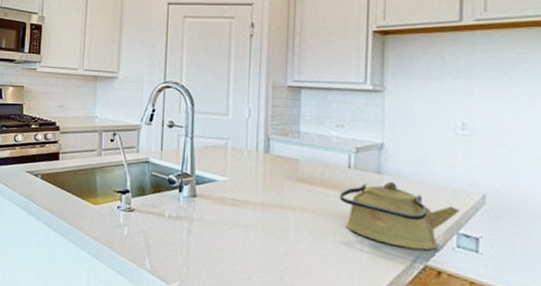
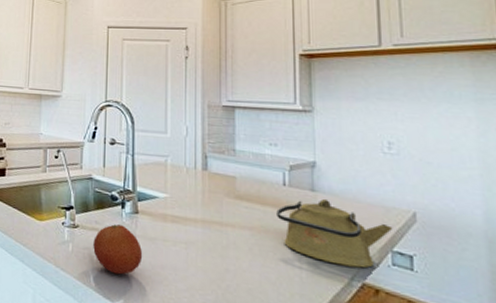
fruit: none [149,208,200,258] -> present [93,224,143,275]

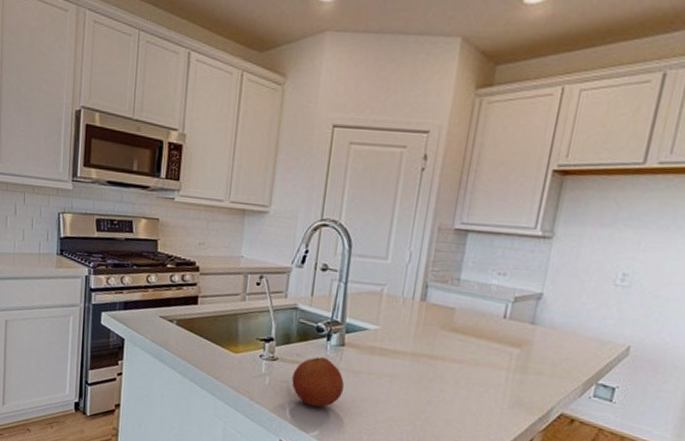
kettle: present [276,198,393,269] -> none [490,332,604,400]

